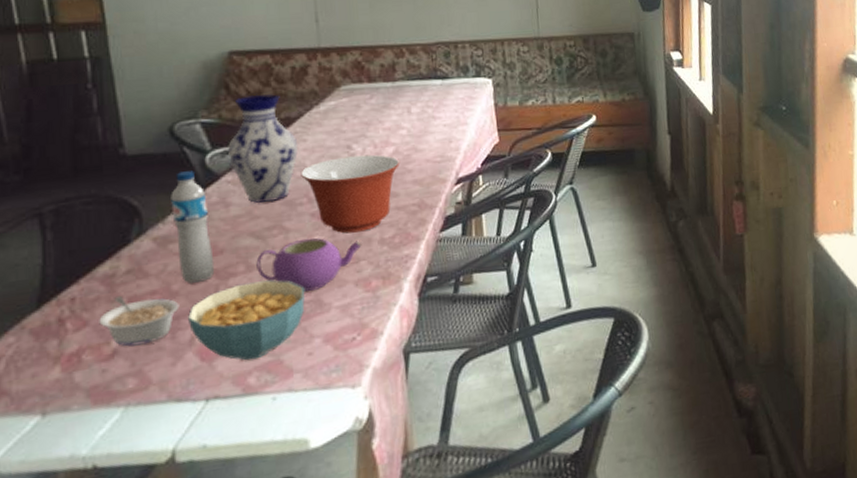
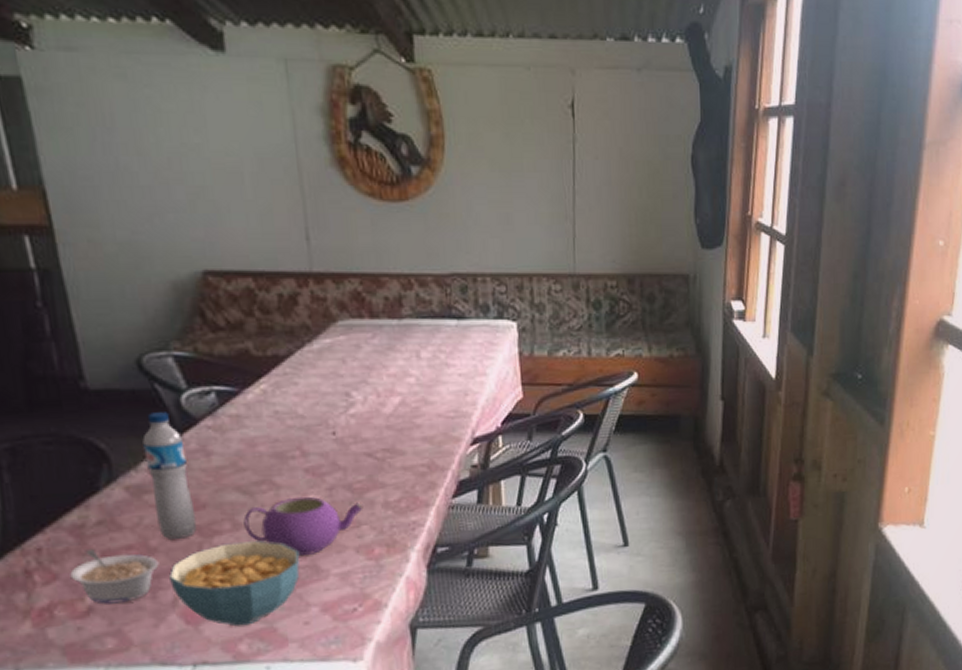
vase: present [227,94,298,204] -> none [205,325,288,455]
mixing bowl: present [300,154,400,233] -> none [292,404,407,494]

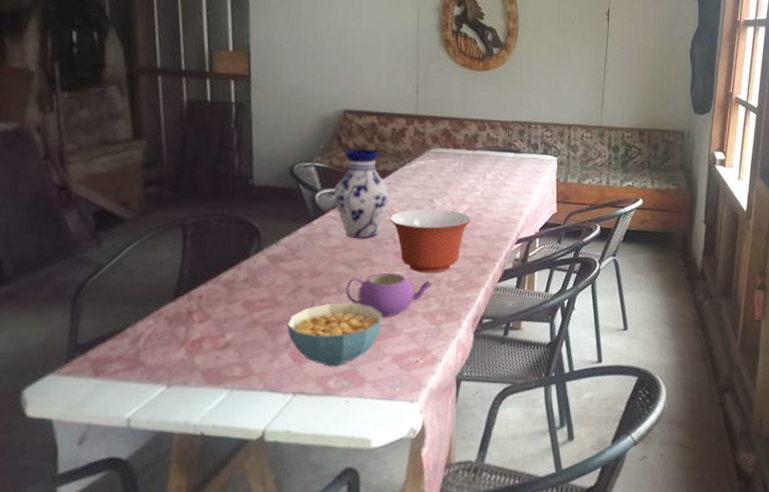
legume: present [70,548,159,604] -> none [218,298,282,341]
water bottle: present [142,412,197,539] -> none [284,204,313,297]
vase: none [205,325,288,455] -> present [333,148,390,239]
mixing bowl: none [292,404,407,494] -> present [390,209,471,273]

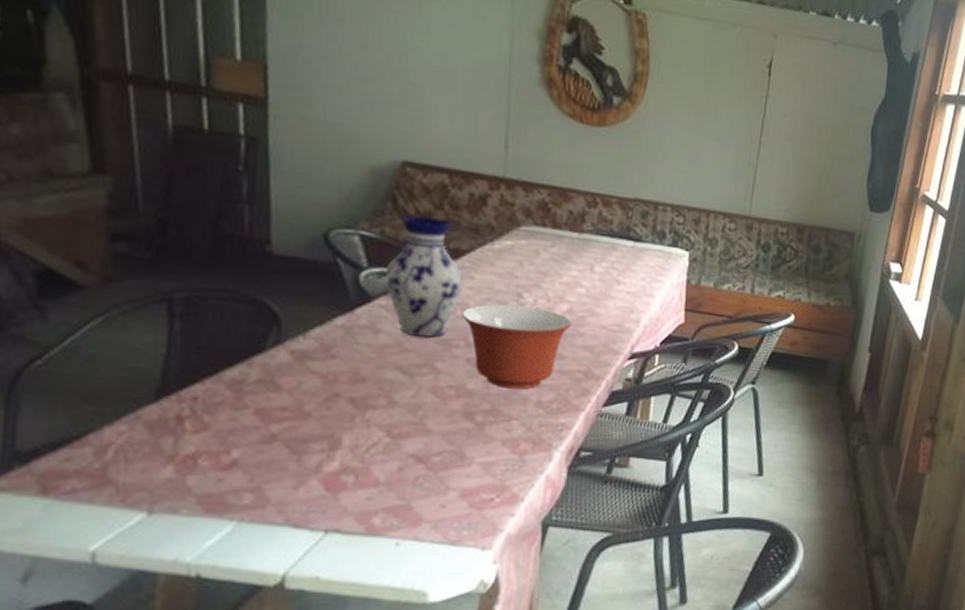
cereal bowl: present [287,303,382,367] -> none [317,418,448,500]
teapot: present [346,272,433,316] -> none [399,384,516,441]

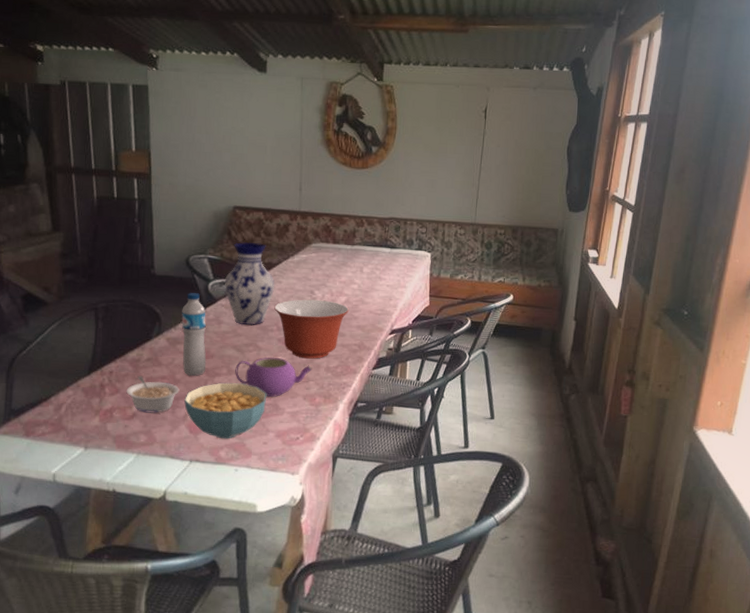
legume: none [221,404,310,462] -> present [126,375,180,413]
water bottle: none [315,284,355,408] -> present [181,293,207,376]
cereal bowl: none [317,418,448,500] -> present [184,382,267,439]
teapot: none [399,384,516,441] -> present [235,357,312,397]

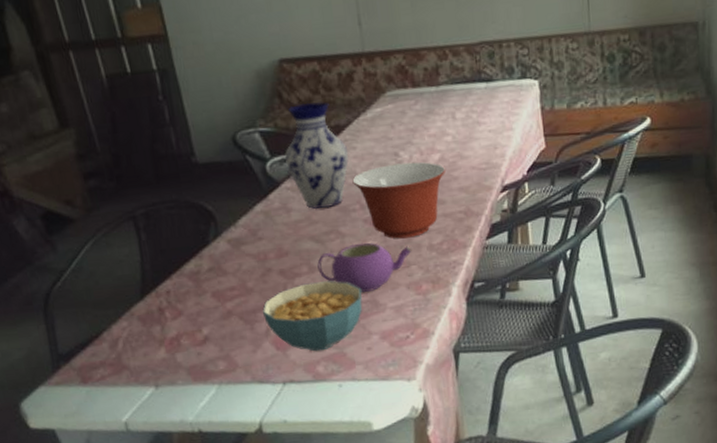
legume: present [126,375,180,413] -> none [190,290,255,335]
water bottle: present [181,293,207,376] -> none [239,178,282,282]

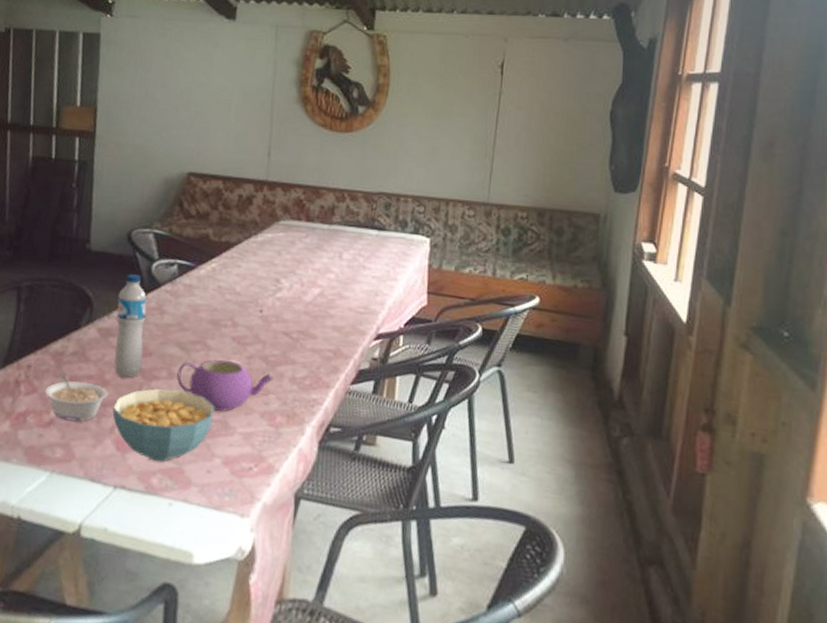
legume: none [190,290,255,335] -> present [44,372,108,422]
water bottle: none [239,178,282,282] -> present [114,274,147,378]
vase: present [284,102,349,210] -> none [171,215,232,319]
mixing bowl: present [352,161,446,239] -> none [230,288,323,366]

